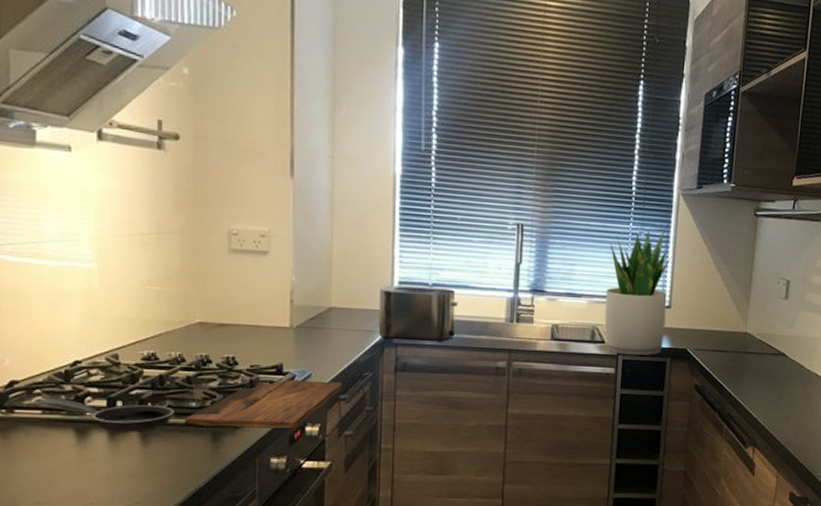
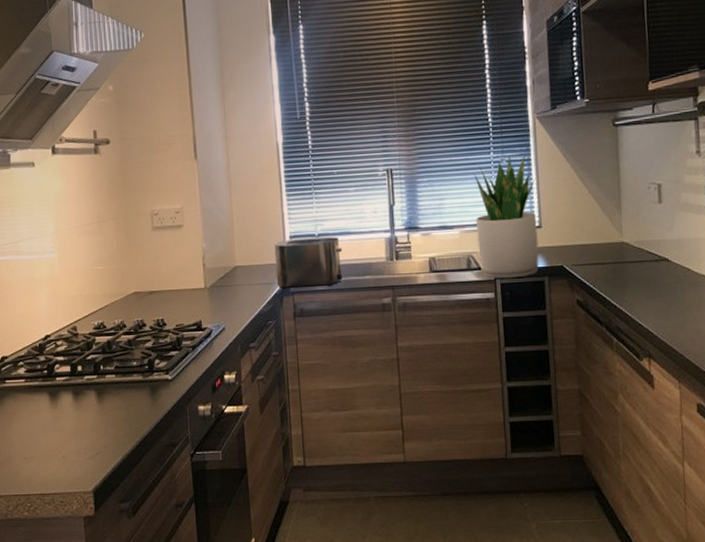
frying pan: present [35,398,174,432] -> none [19,367,121,392]
cutting board: present [185,379,342,429] -> none [129,332,251,382]

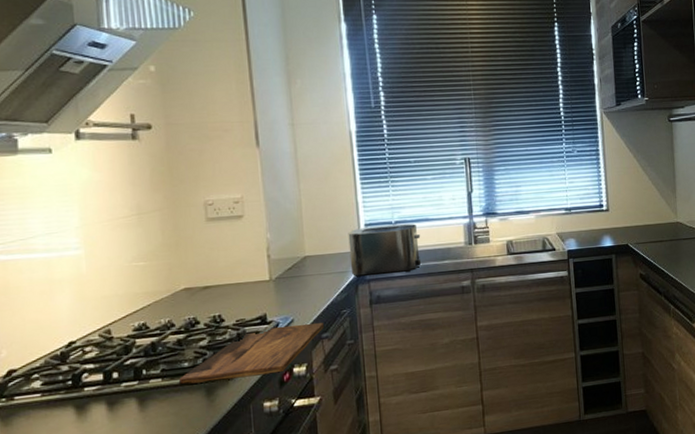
cutting board: none [129,332,251,382] -> present [179,322,324,385]
planter: present [474,155,539,279] -> none [548,146,607,258]

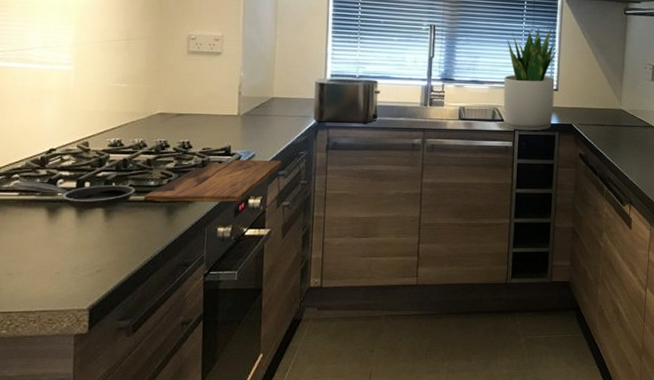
frying pan: none [33,370,169,402] -> present [13,182,135,209]
planter: none [548,146,607,258] -> present [503,27,557,131]

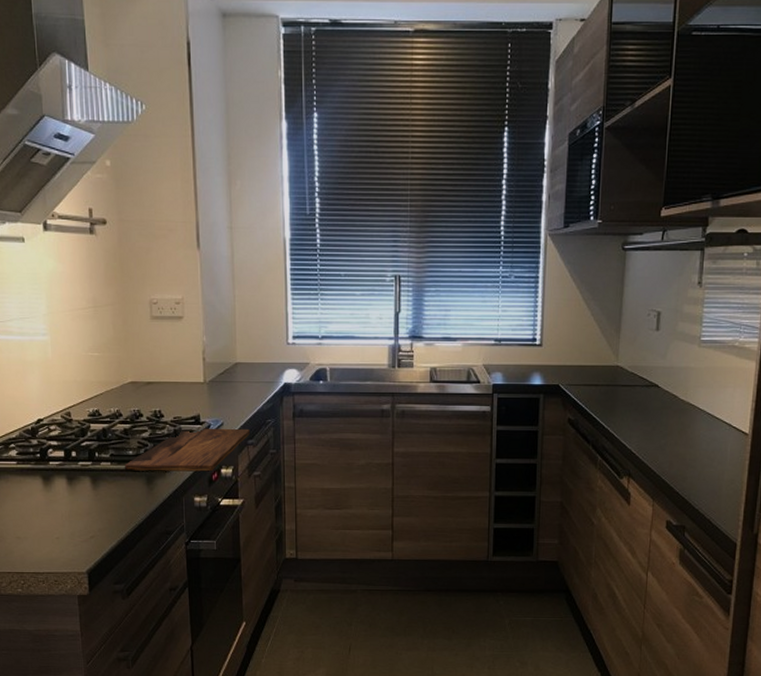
frying pan: present [13,182,135,209] -> none [11,451,116,477]
toaster: present [313,78,381,124] -> none [277,340,346,390]
planter: present [503,27,557,131] -> none [479,272,540,394]

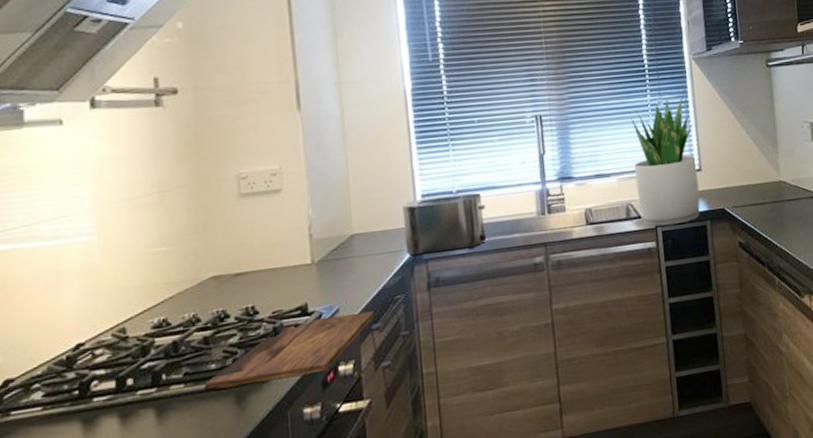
toaster: none [277,340,346,390] -> present [402,192,487,257]
planter: none [479,272,540,394] -> present [631,97,700,227]

